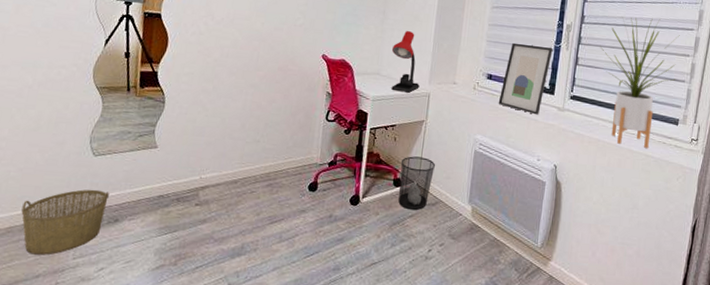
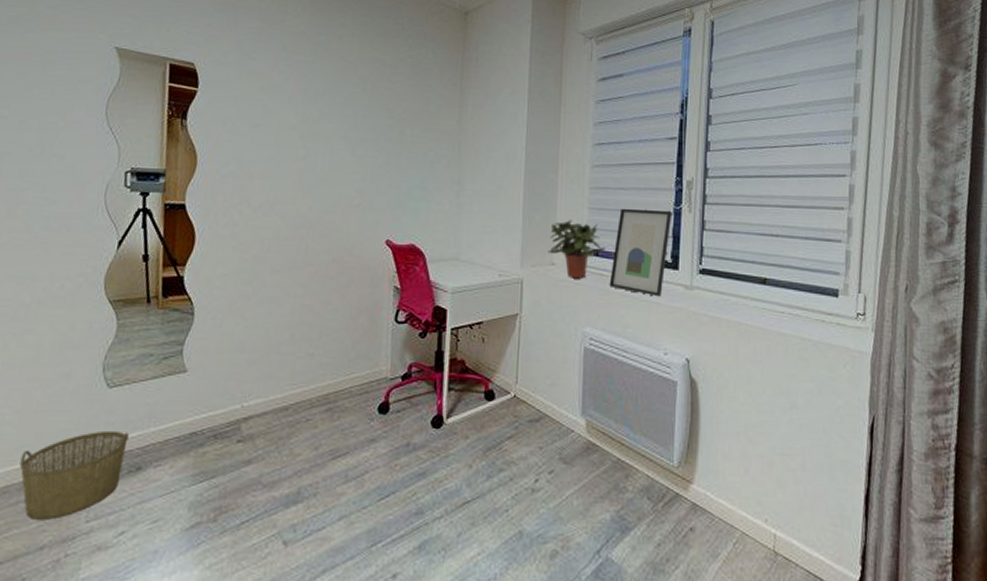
desk lamp: present [391,31,420,93] -> none [471,203,509,280]
waste bin: present [398,156,436,210] -> none [492,360,537,429]
potted plant: none [451,49,499,97] -> present [548,220,607,279]
house plant: present [600,17,680,148] -> none [730,165,830,329]

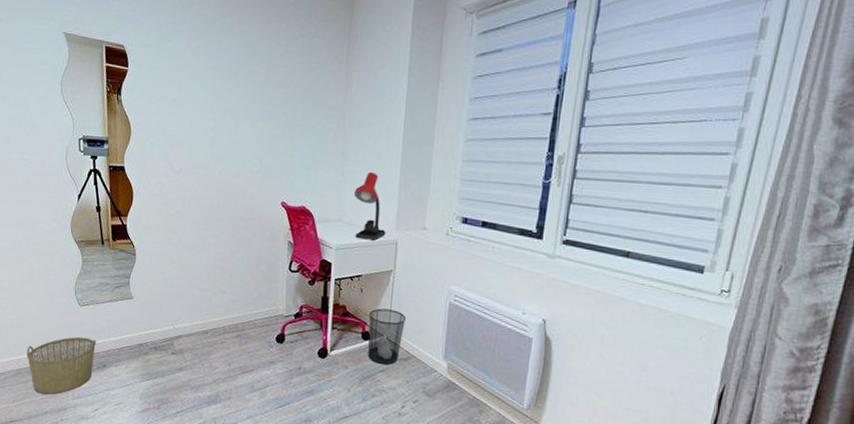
desk lamp: none [471,203,509,280] -> present [353,172,386,241]
waste bin: none [492,360,537,429] -> present [368,308,407,365]
potted plant: present [548,220,607,279] -> none [420,190,475,243]
picture frame: present [609,208,674,297] -> none [475,180,542,263]

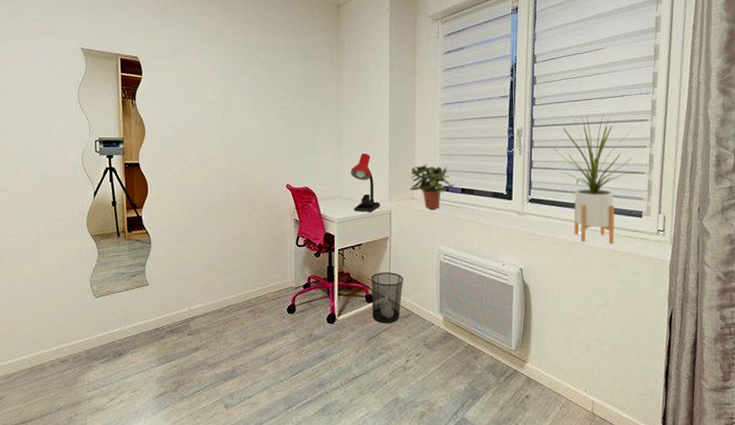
basket: present [27,336,96,395] -> none [40,328,112,390]
potted plant: none [420,190,475,243] -> present [409,164,455,209]
house plant: none [600,142,710,301] -> present [553,114,634,243]

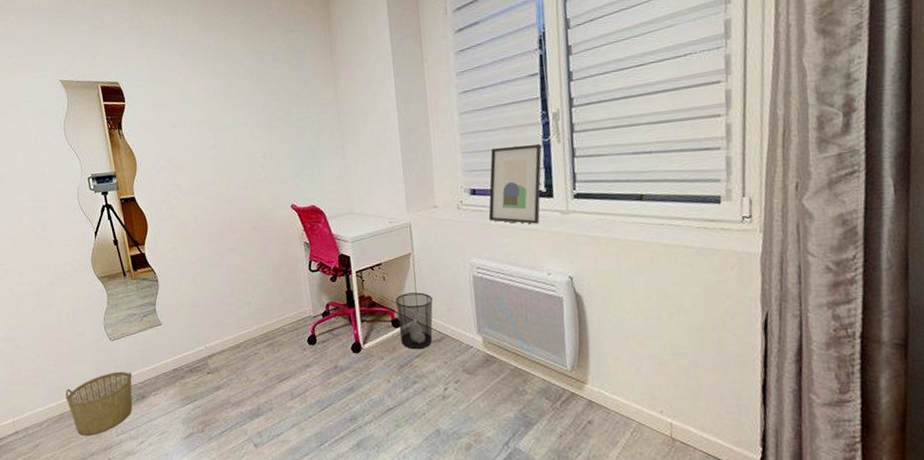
basket: none [40,328,112,390] -> present [65,371,133,436]
desk lamp: present [350,154,380,212] -> none [359,161,398,228]
potted plant: present [409,164,455,209] -> none [428,166,483,218]
picture frame: none [458,153,507,221] -> present [488,143,543,224]
house plant: present [553,114,634,243] -> none [599,79,707,239]

